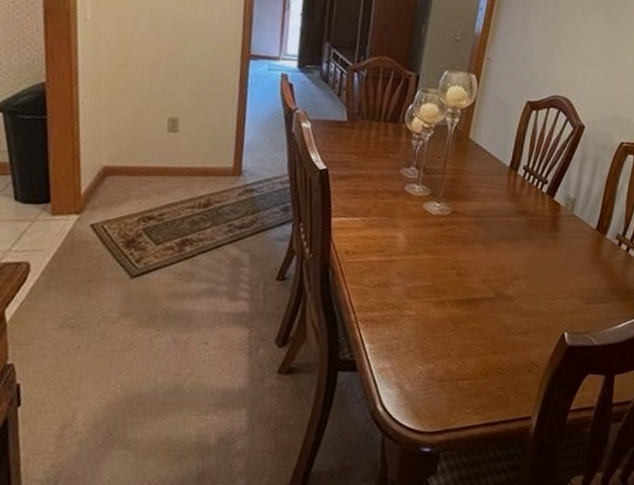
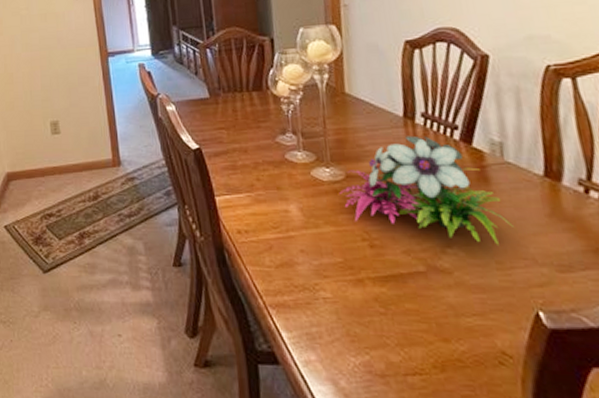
flower arrangement: none [443,183,565,280] -> present [339,135,514,245]

